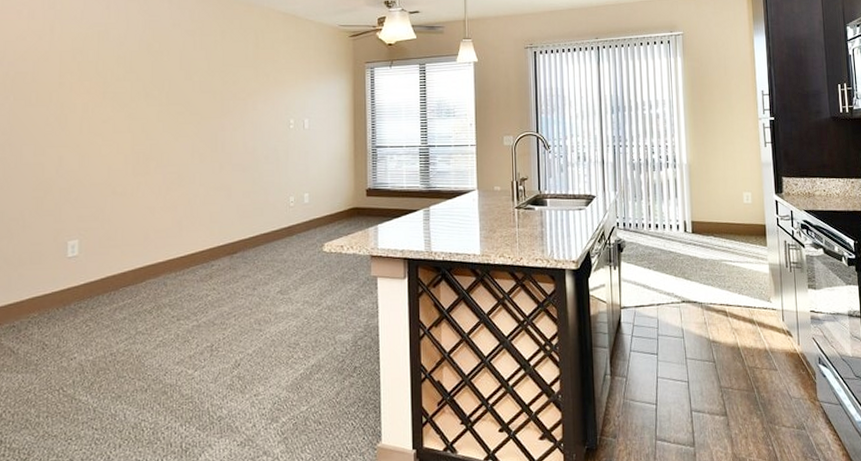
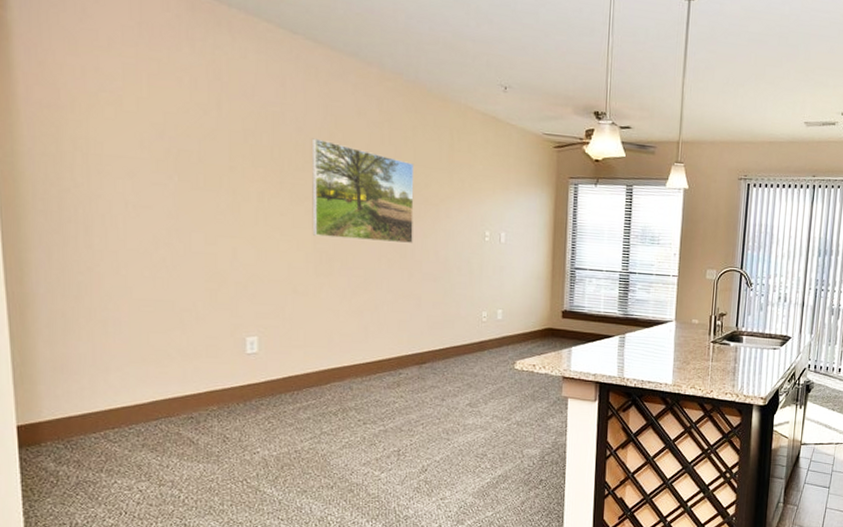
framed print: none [131,50,224,138] -> present [312,138,415,244]

